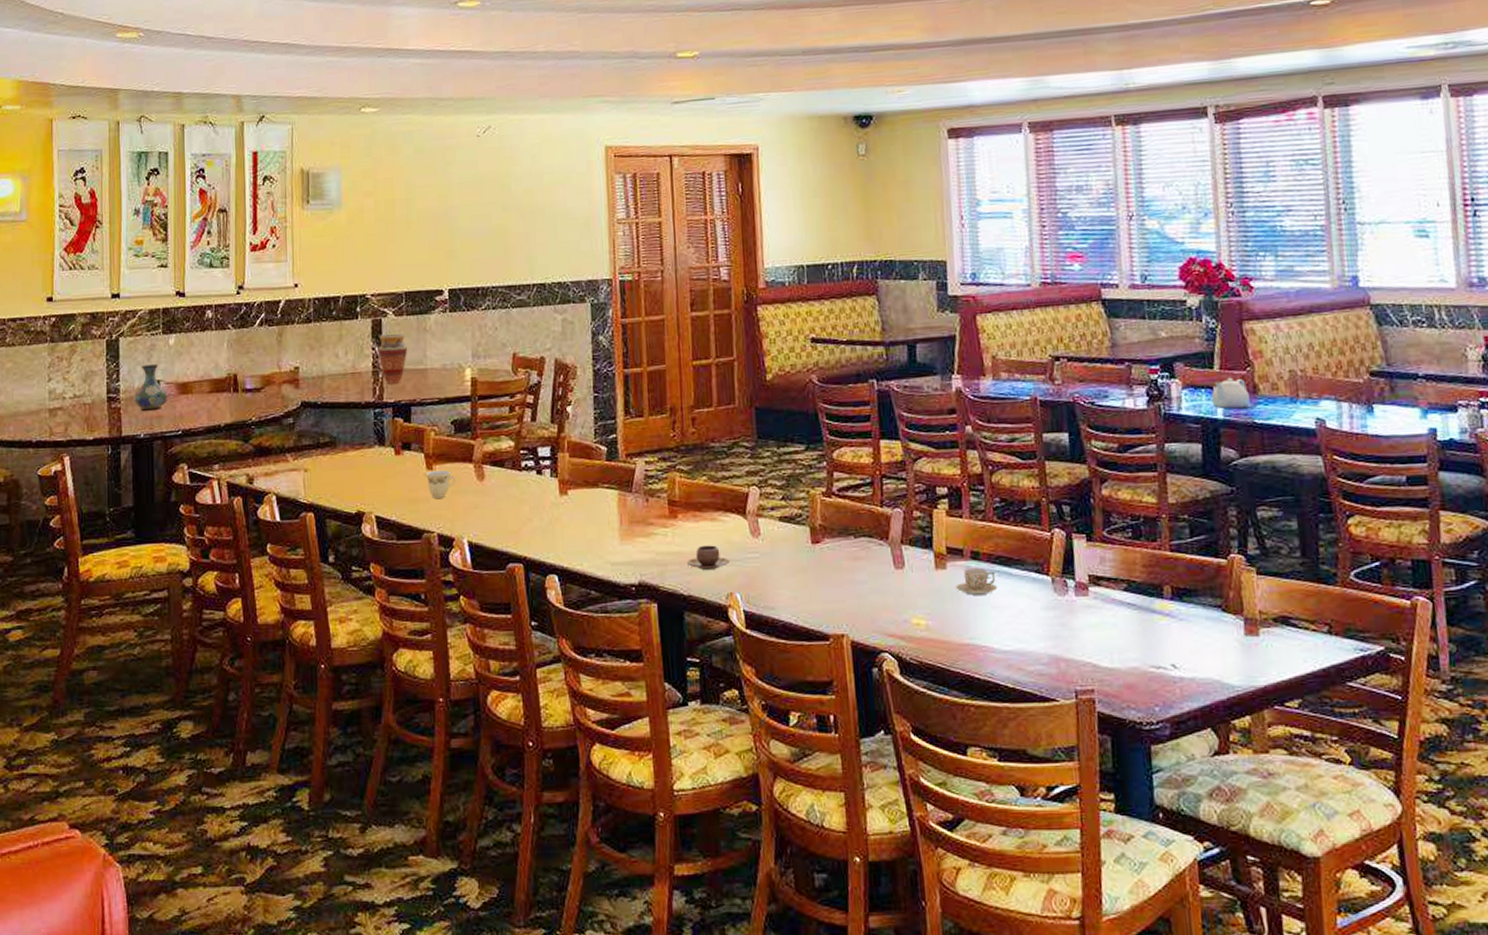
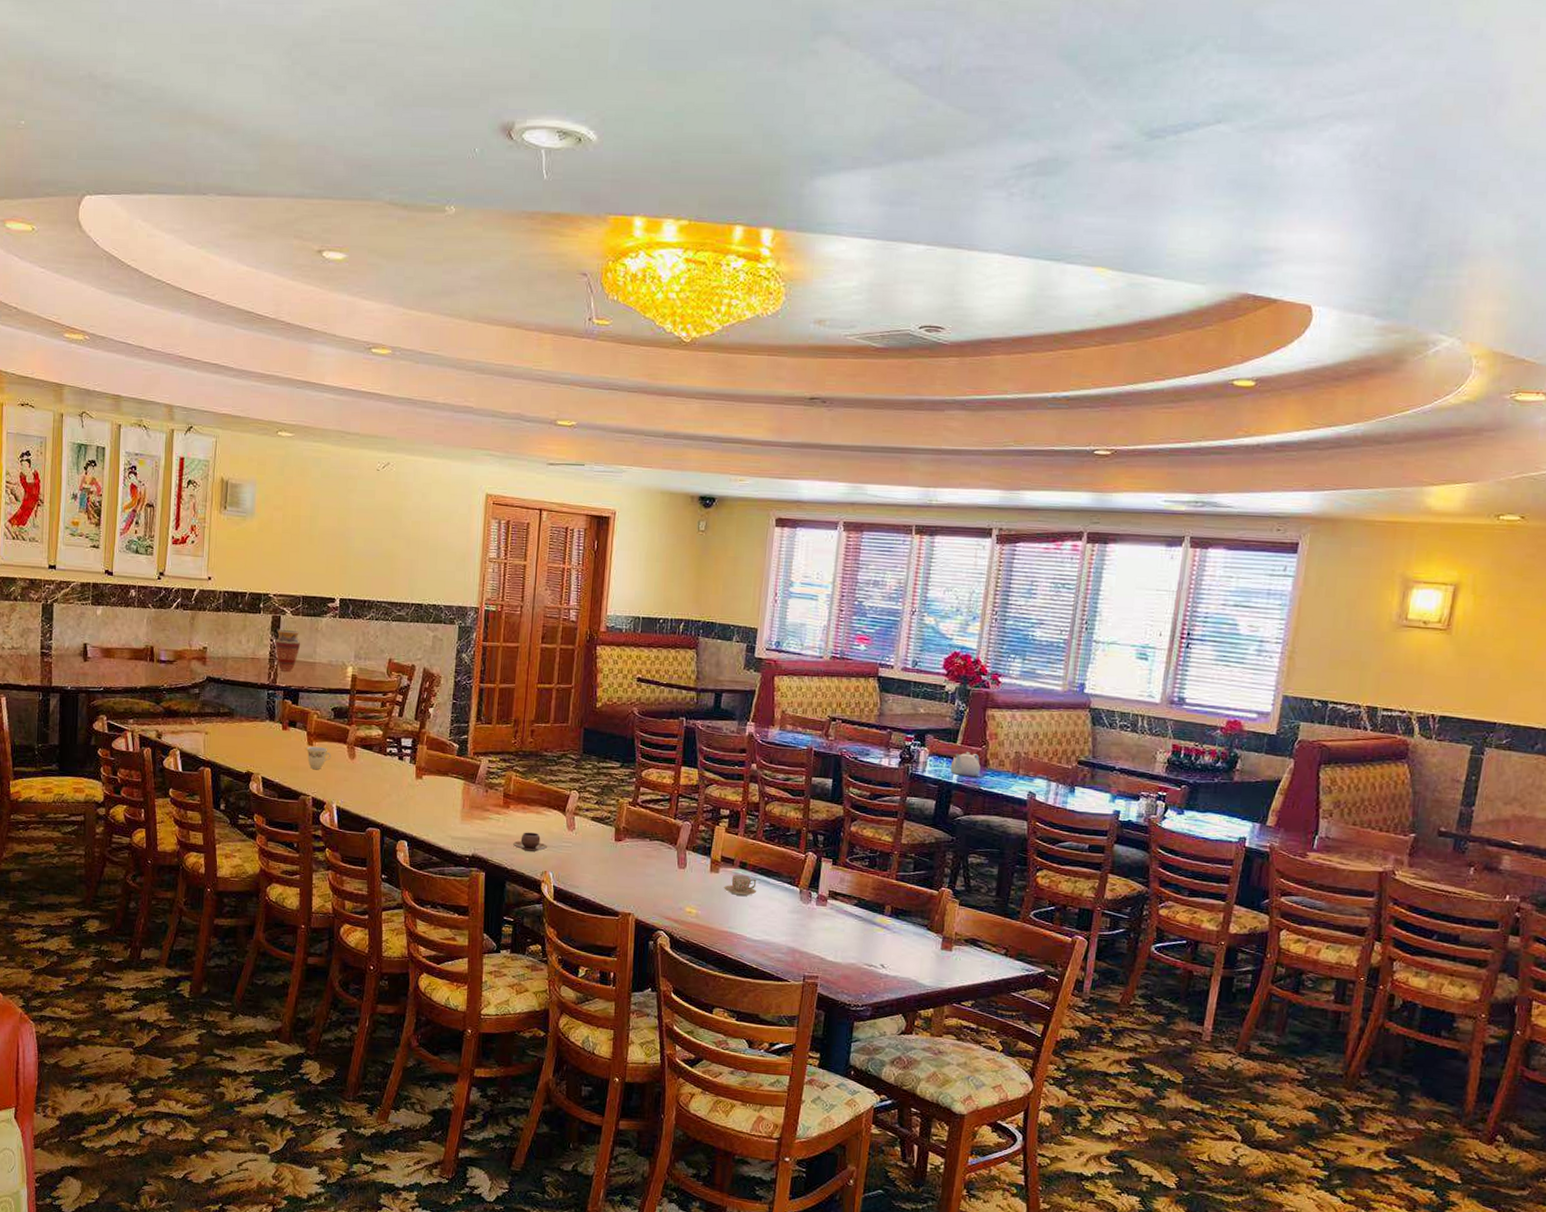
vase: present [134,364,167,412] -> none [64,629,93,669]

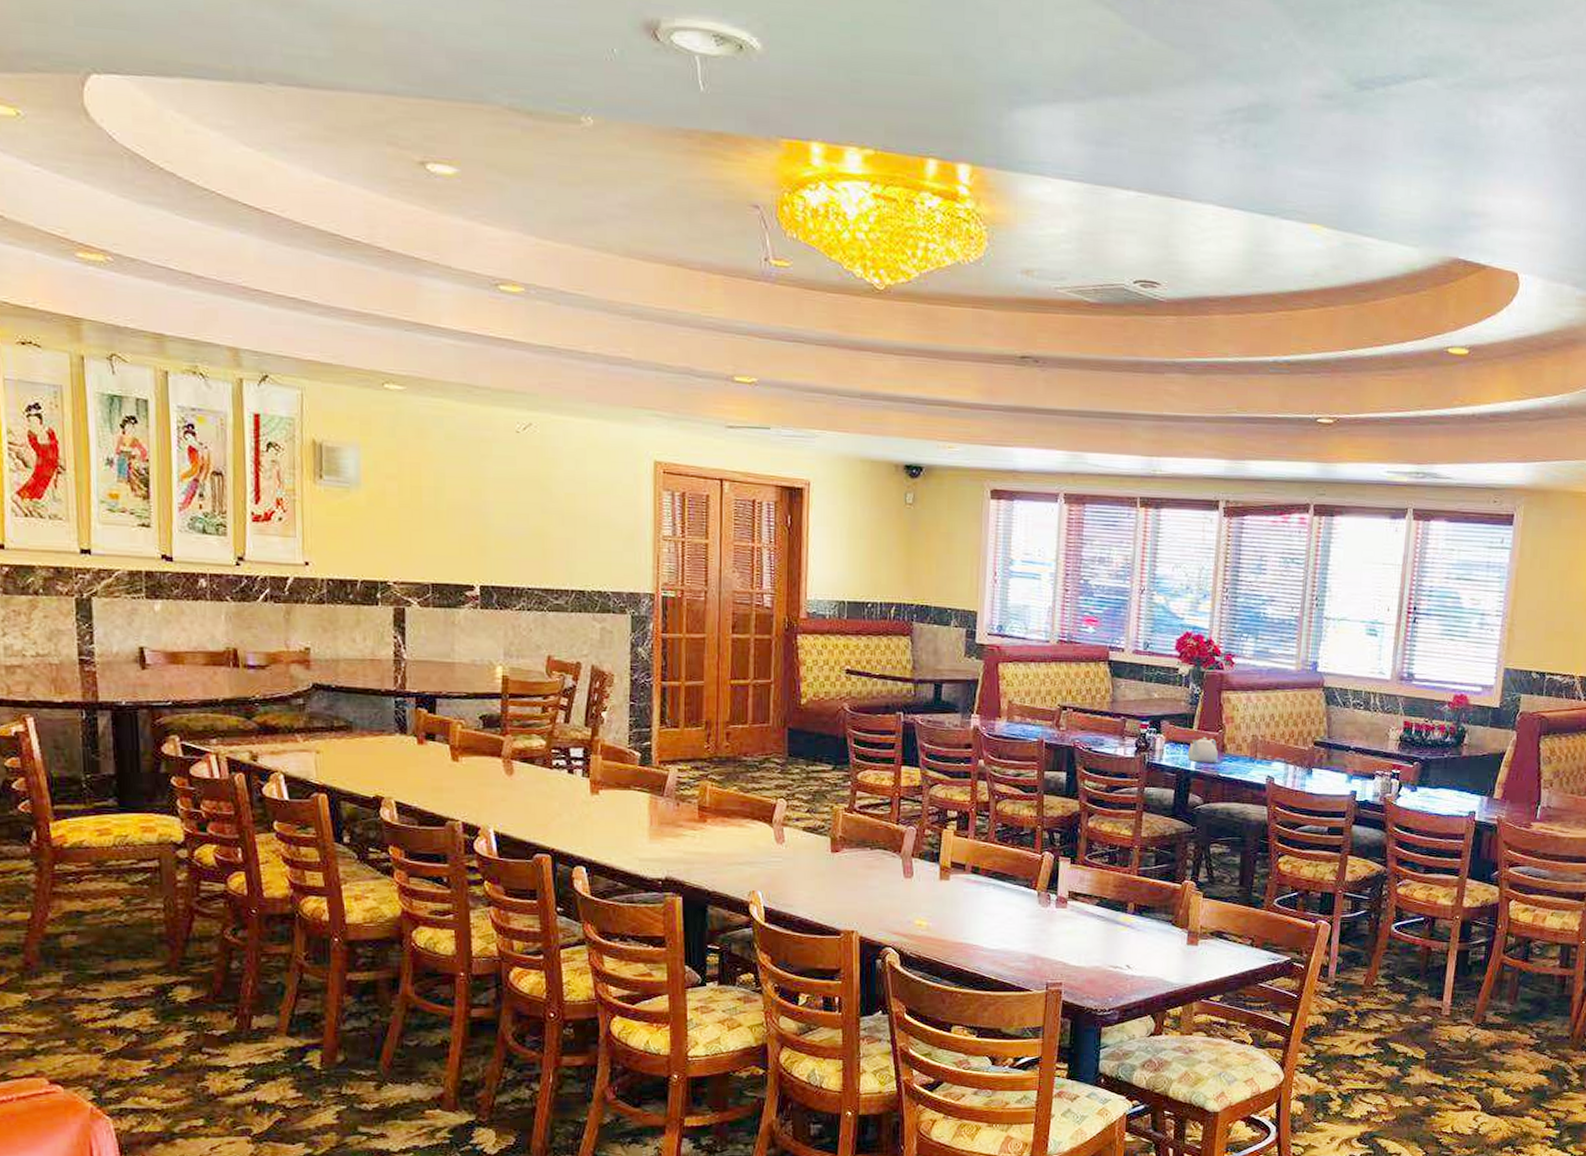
vase: present [275,629,301,672] -> none [400,623,434,674]
teacup: present [307,746,331,769] -> none [451,762,483,789]
teacup: present [512,832,547,852] -> none [712,848,753,869]
teacup: present [724,875,757,897] -> none [956,881,991,904]

